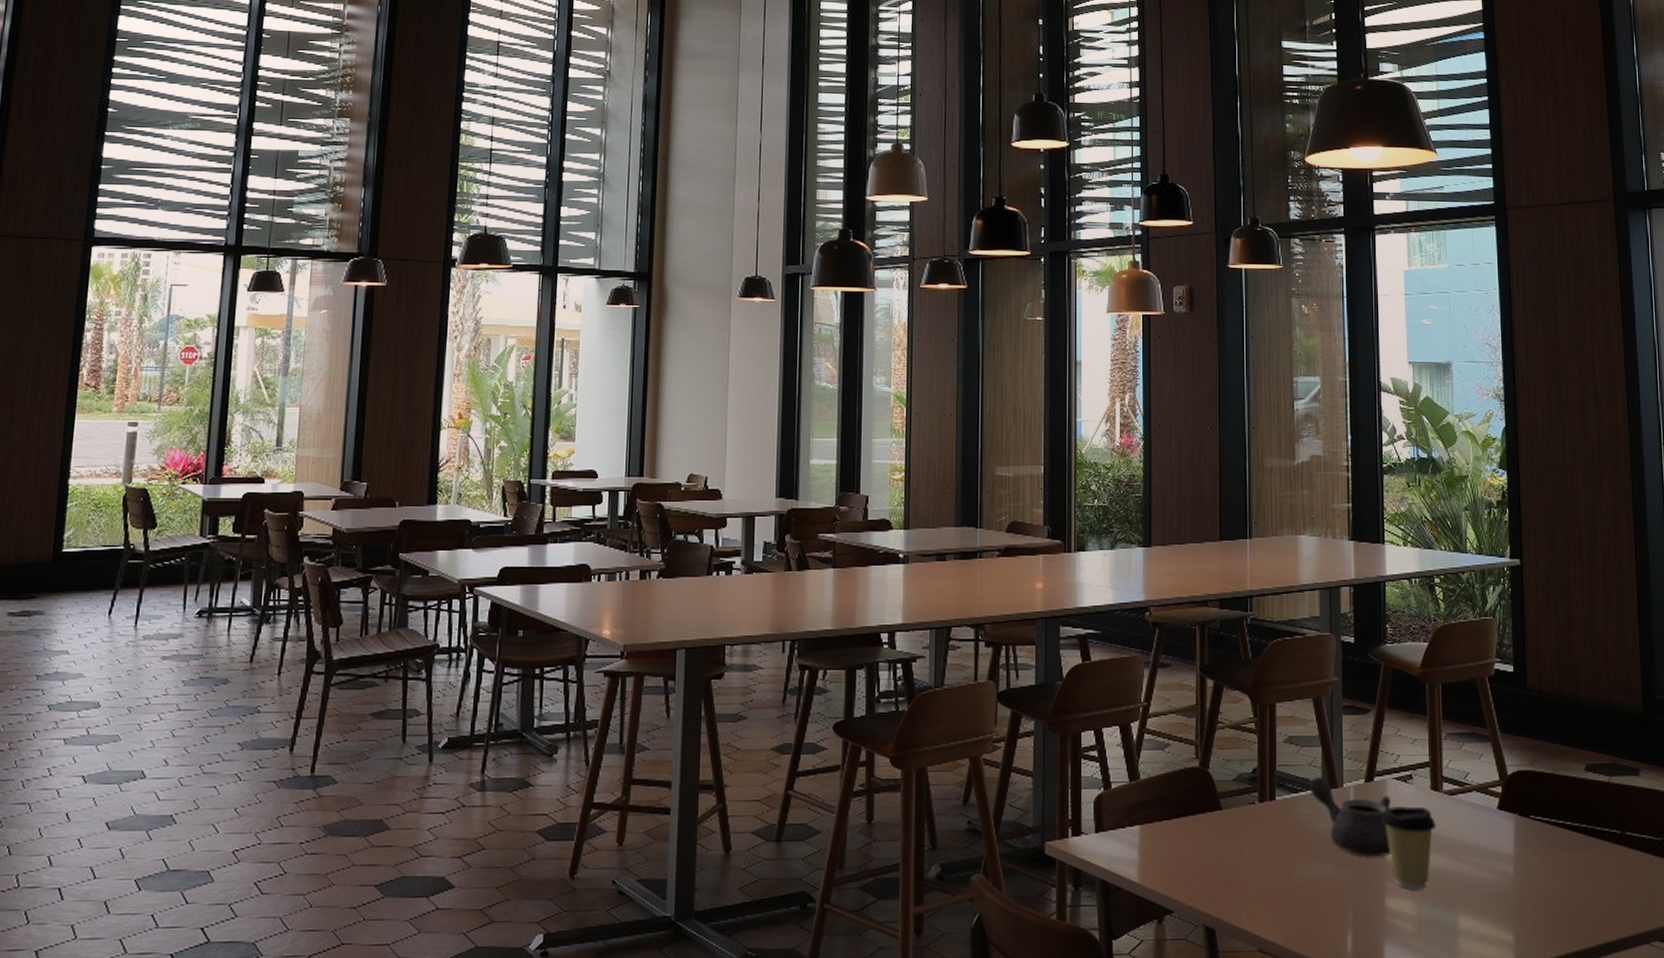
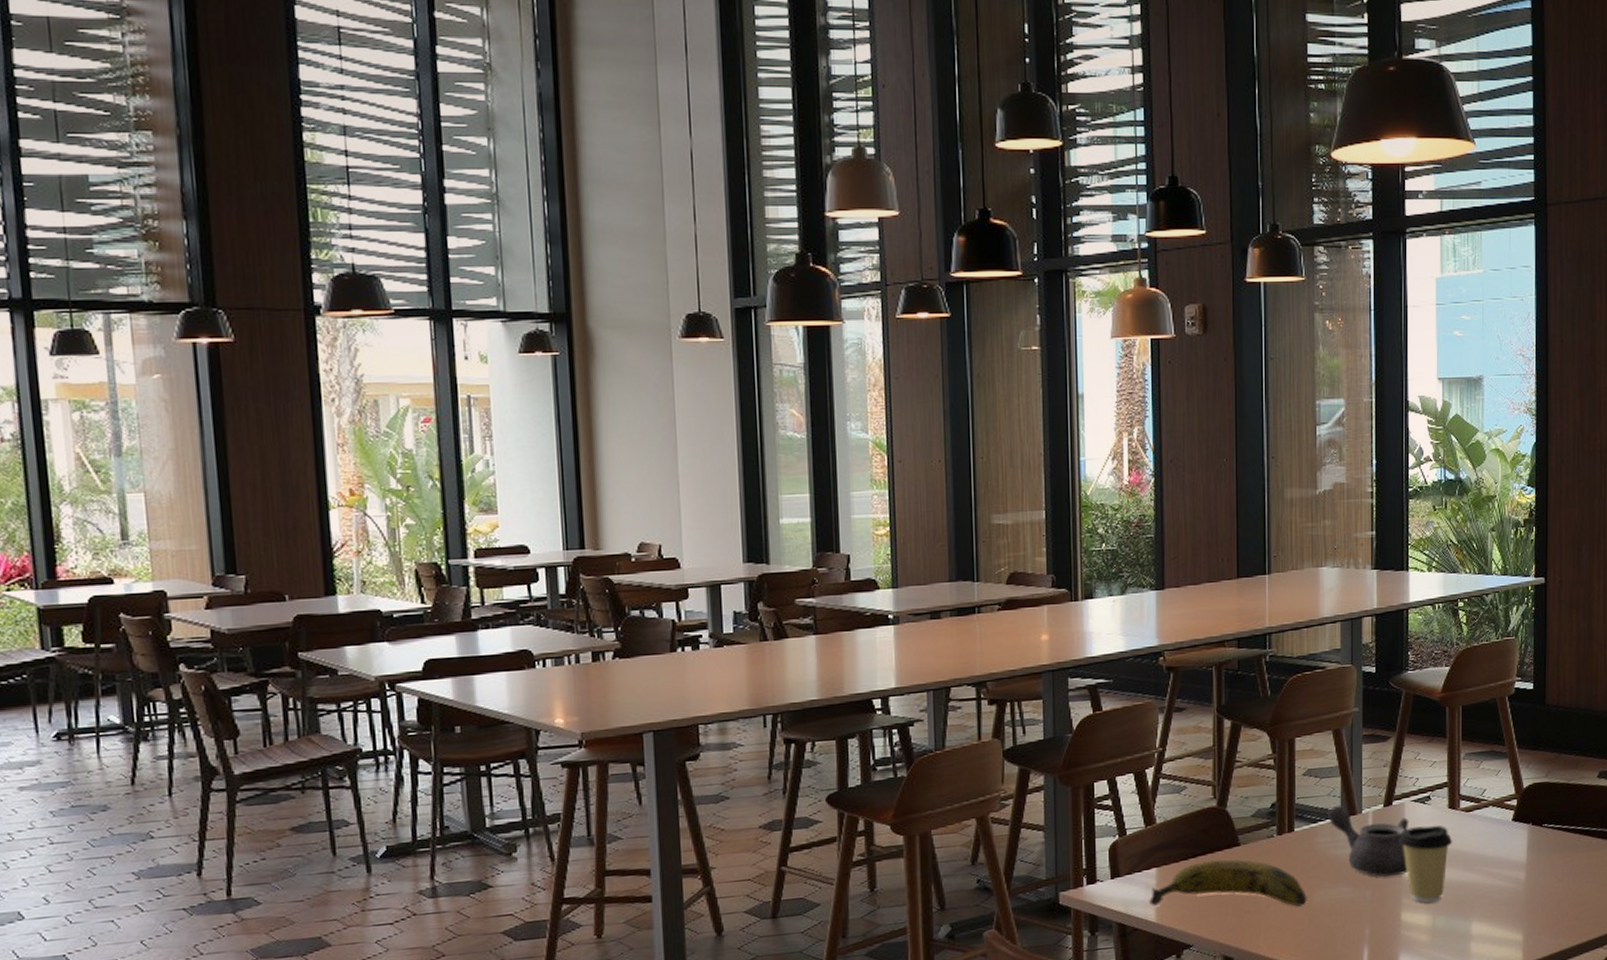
banana: none [1132,823,1289,880] -> present [1149,859,1307,907]

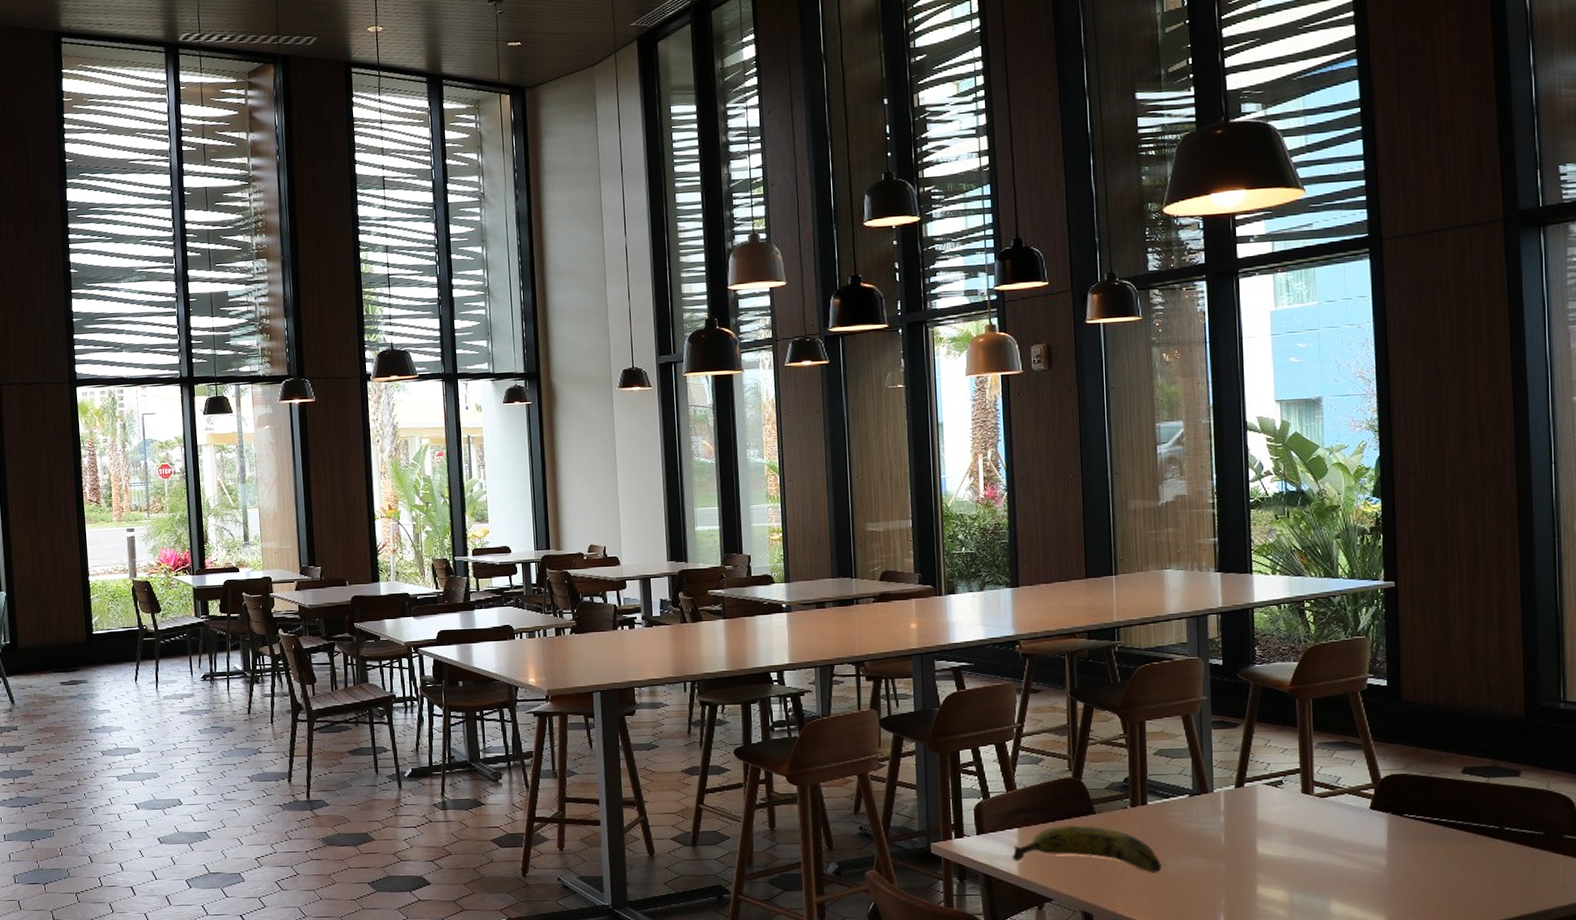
teapot: present [1328,805,1409,877] -> none [1179,783,1262,853]
coffee cup: present [1399,825,1453,904] -> none [1252,808,1308,881]

